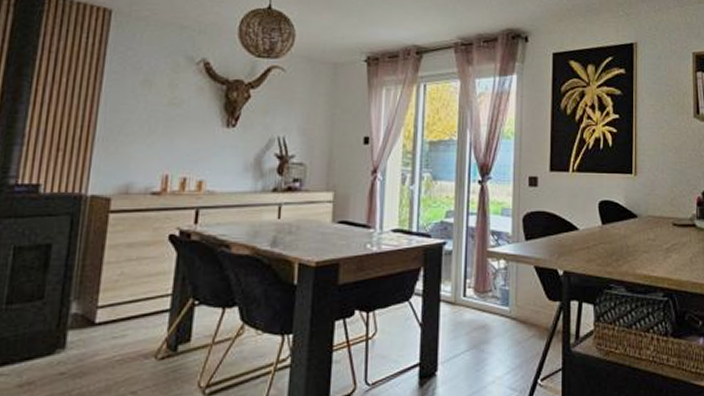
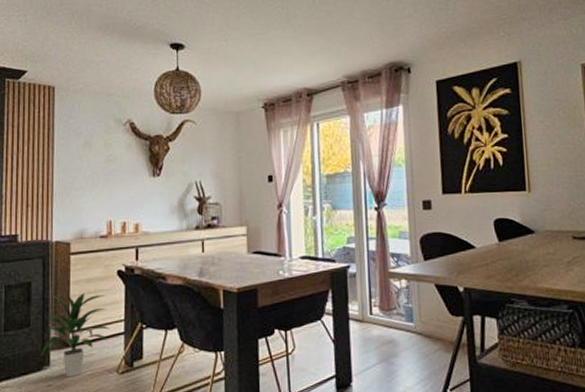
indoor plant: none [53,259,153,364] -> present [40,292,111,378]

